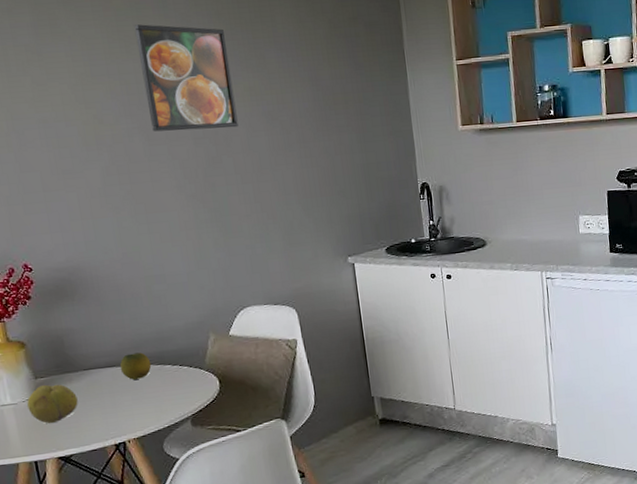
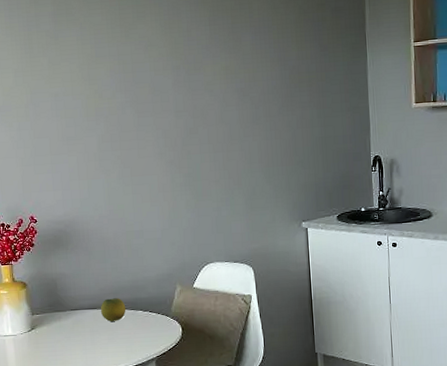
fruit: present [27,384,78,424] -> none [24,320,65,354]
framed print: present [134,24,239,132] -> none [133,12,214,105]

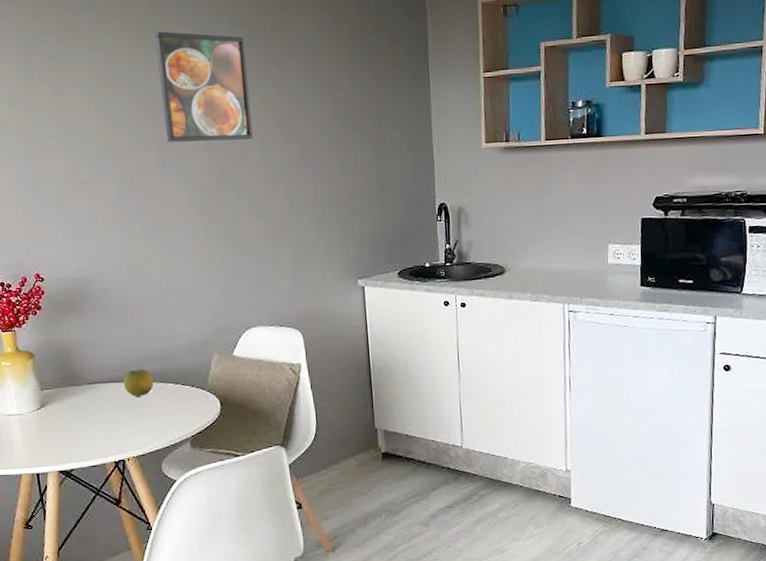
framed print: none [133,12,214,105] -> present [154,31,253,142]

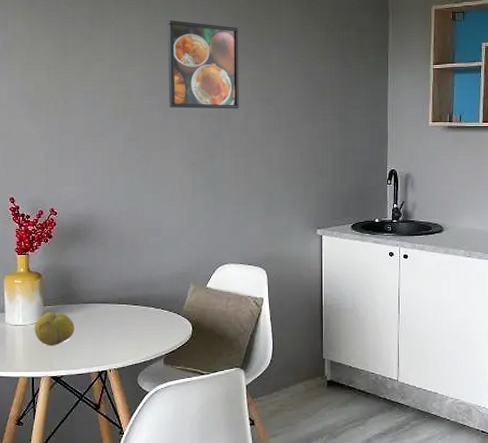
fruit: none [32,396,81,436] -> present [34,311,74,345]
fruit: present [123,369,154,397] -> none [112,294,138,317]

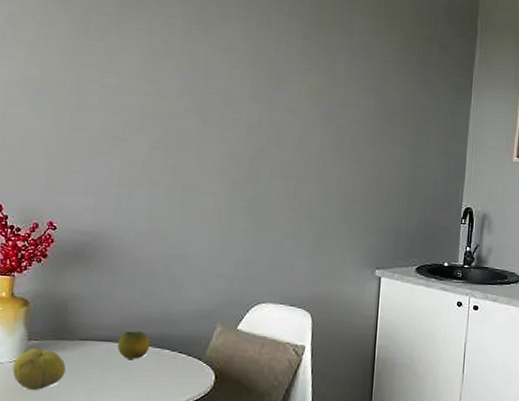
fruit: none [112,294,138,317] -> present [117,331,151,359]
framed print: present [167,20,239,109] -> none [210,11,301,123]

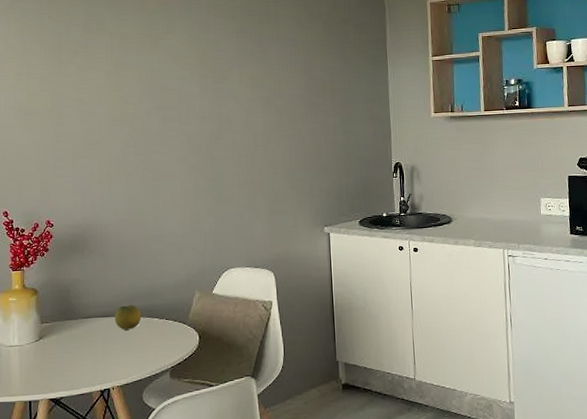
fruit: present [12,348,66,390] -> none [31,329,74,366]

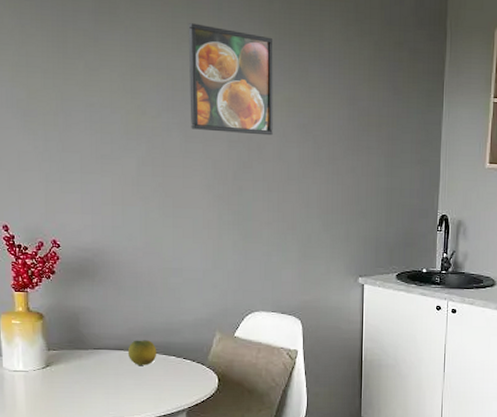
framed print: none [163,24,240,111] -> present [188,23,273,136]

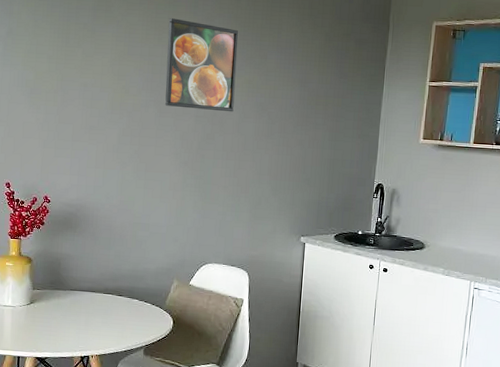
fruit: present [127,340,157,365] -> none [98,284,123,306]

